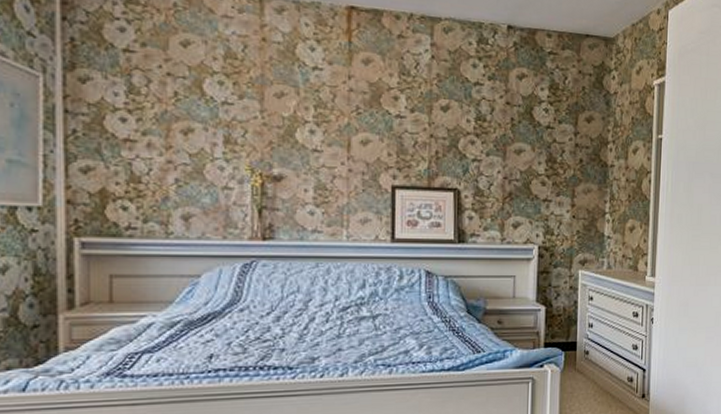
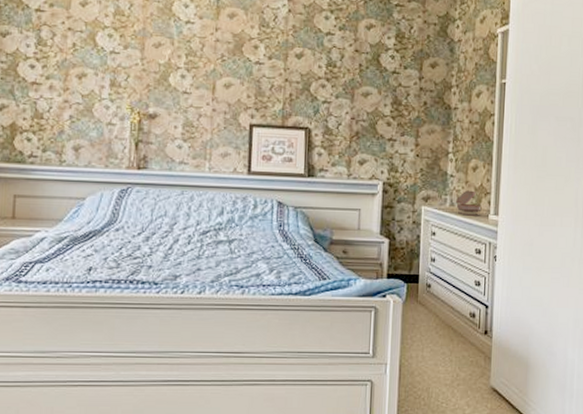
jewelry box: none [613,252,639,278] -> present [456,190,482,216]

